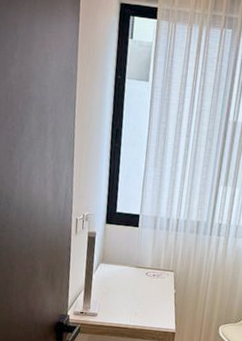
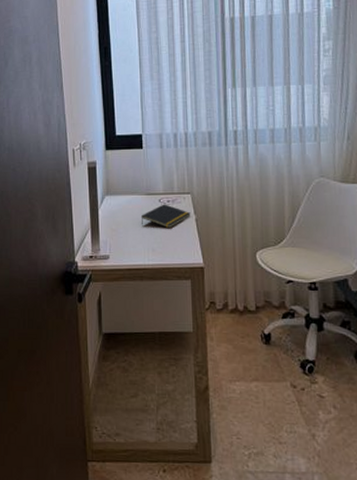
notepad: none [128,277,172,298] -> present [140,204,191,229]

